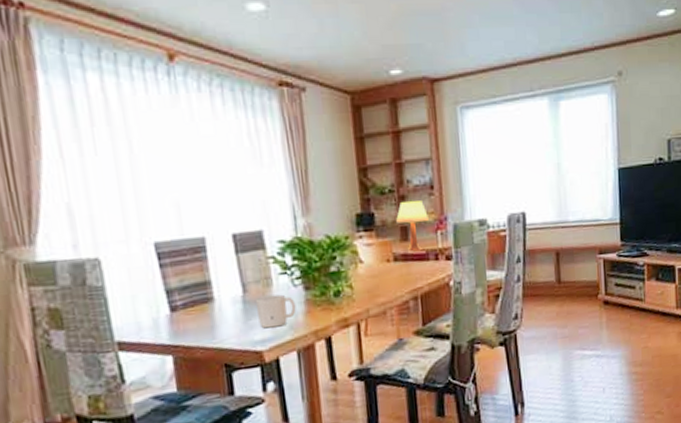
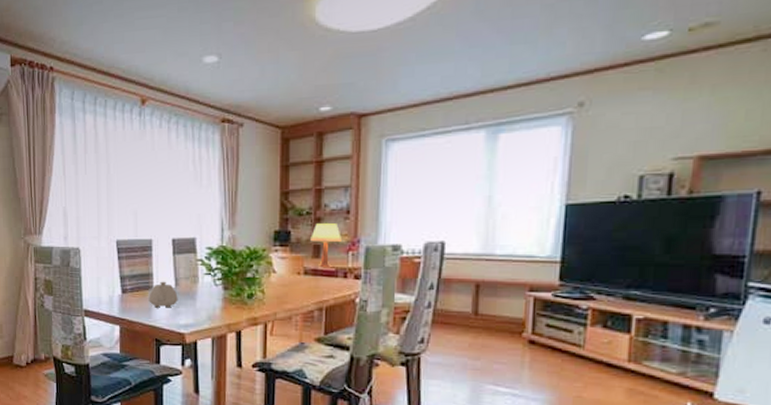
teapot: none [209,289,249,325] -> present [149,281,178,308]
mug: present [255,294,297,329] -> none [183,290,215,316]

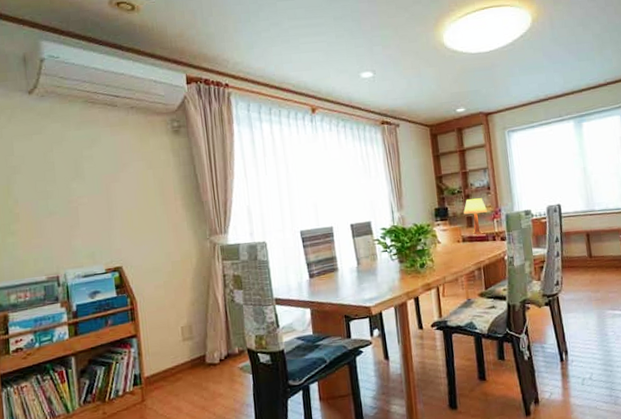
teapot: present [149,281,178,308] -> none [334,262,361,287]

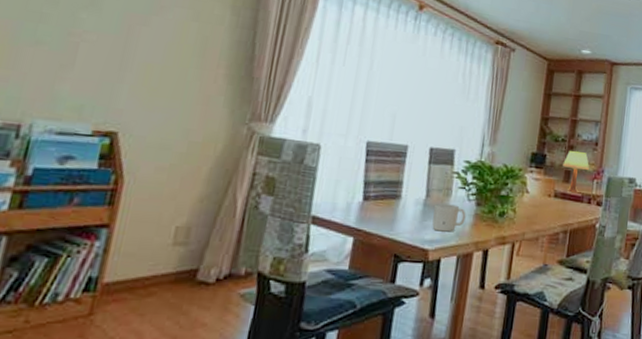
mug: none [365,266,394,291] -> present [432,203,466,232]

